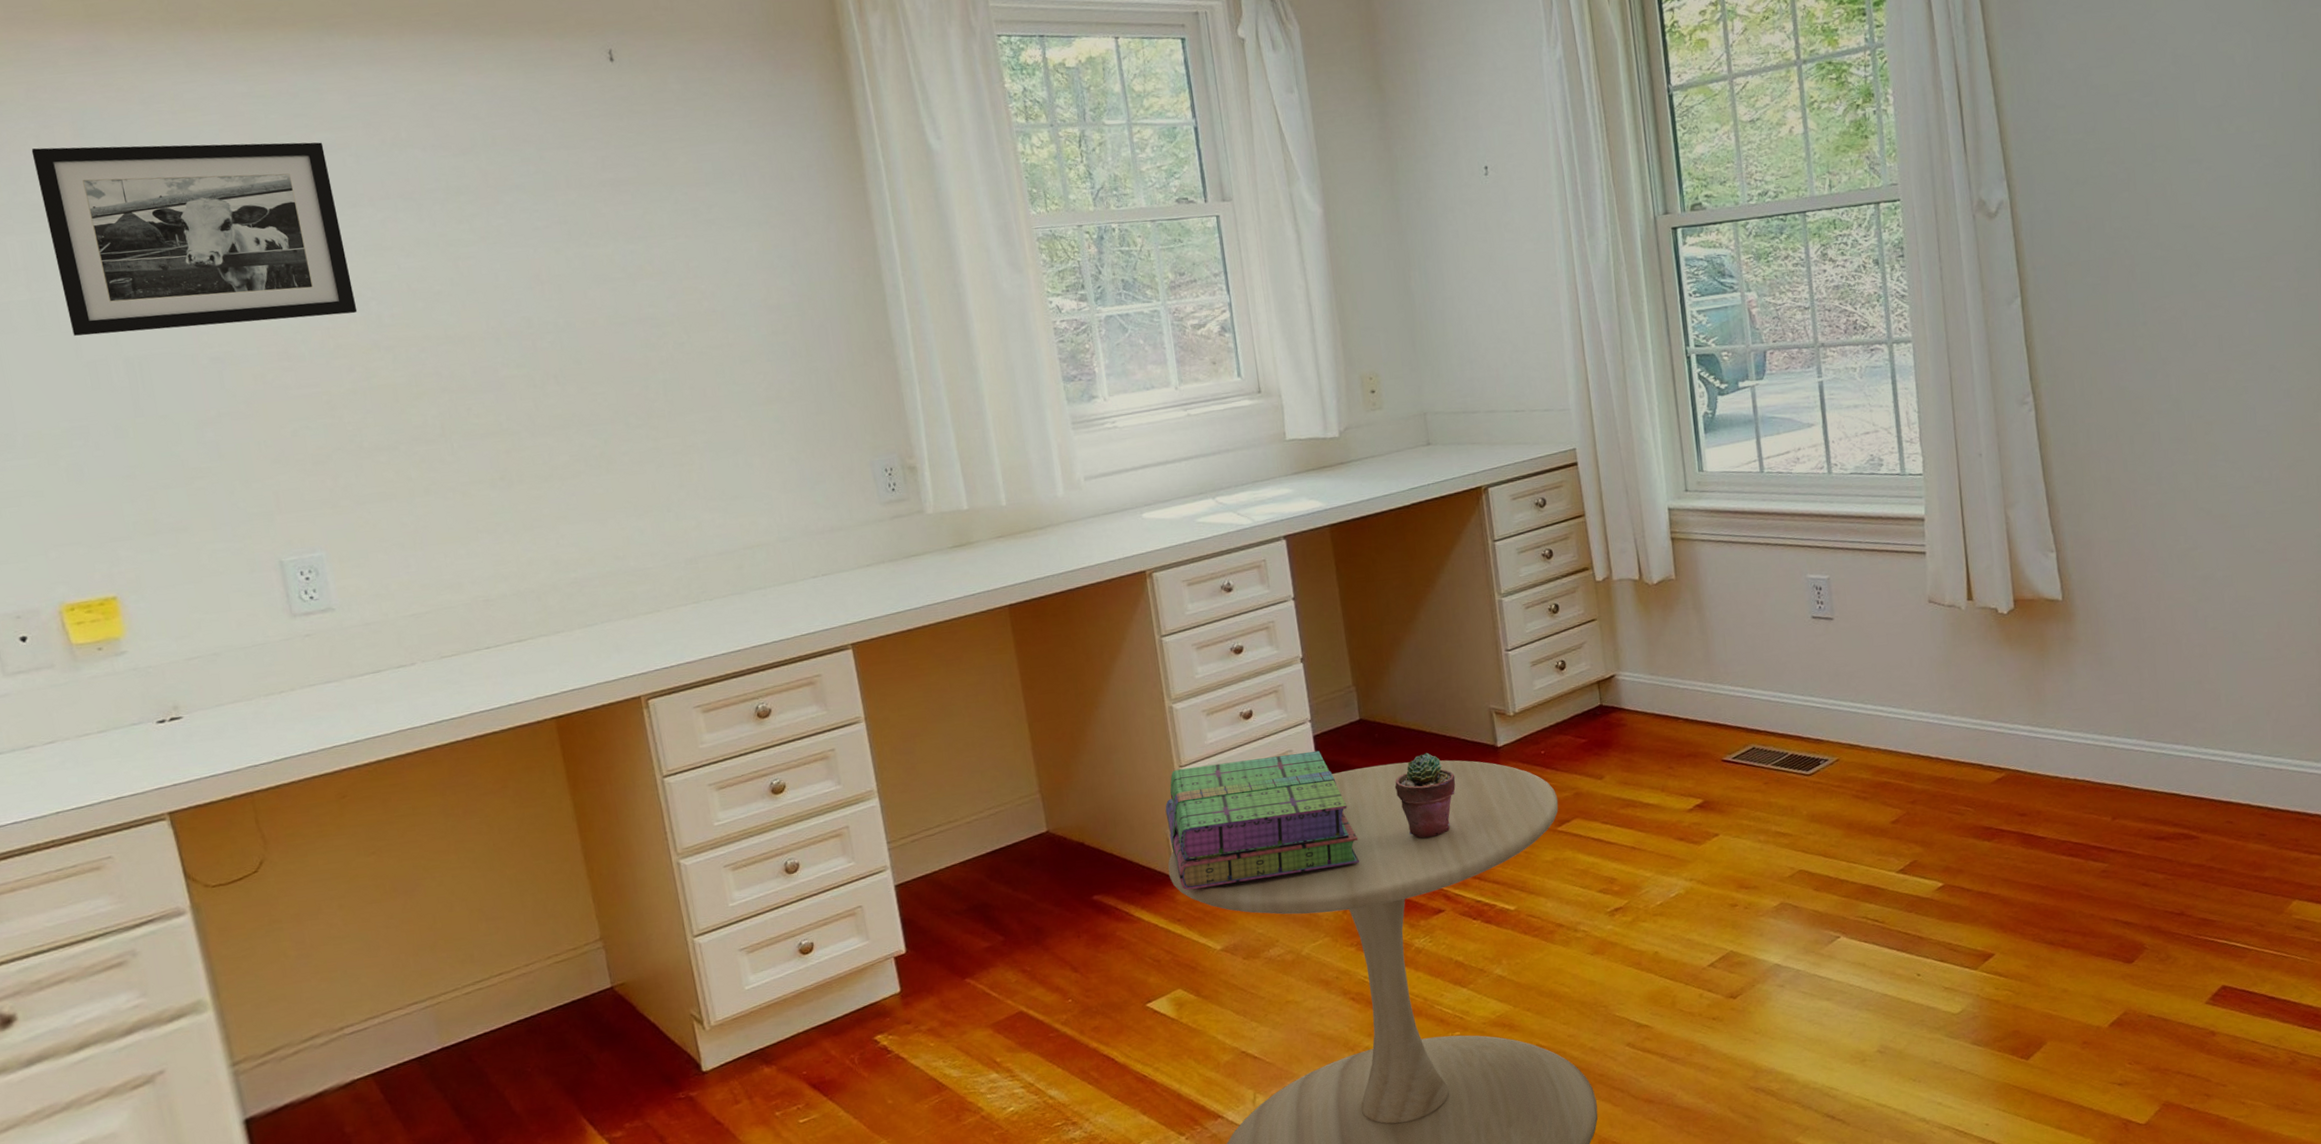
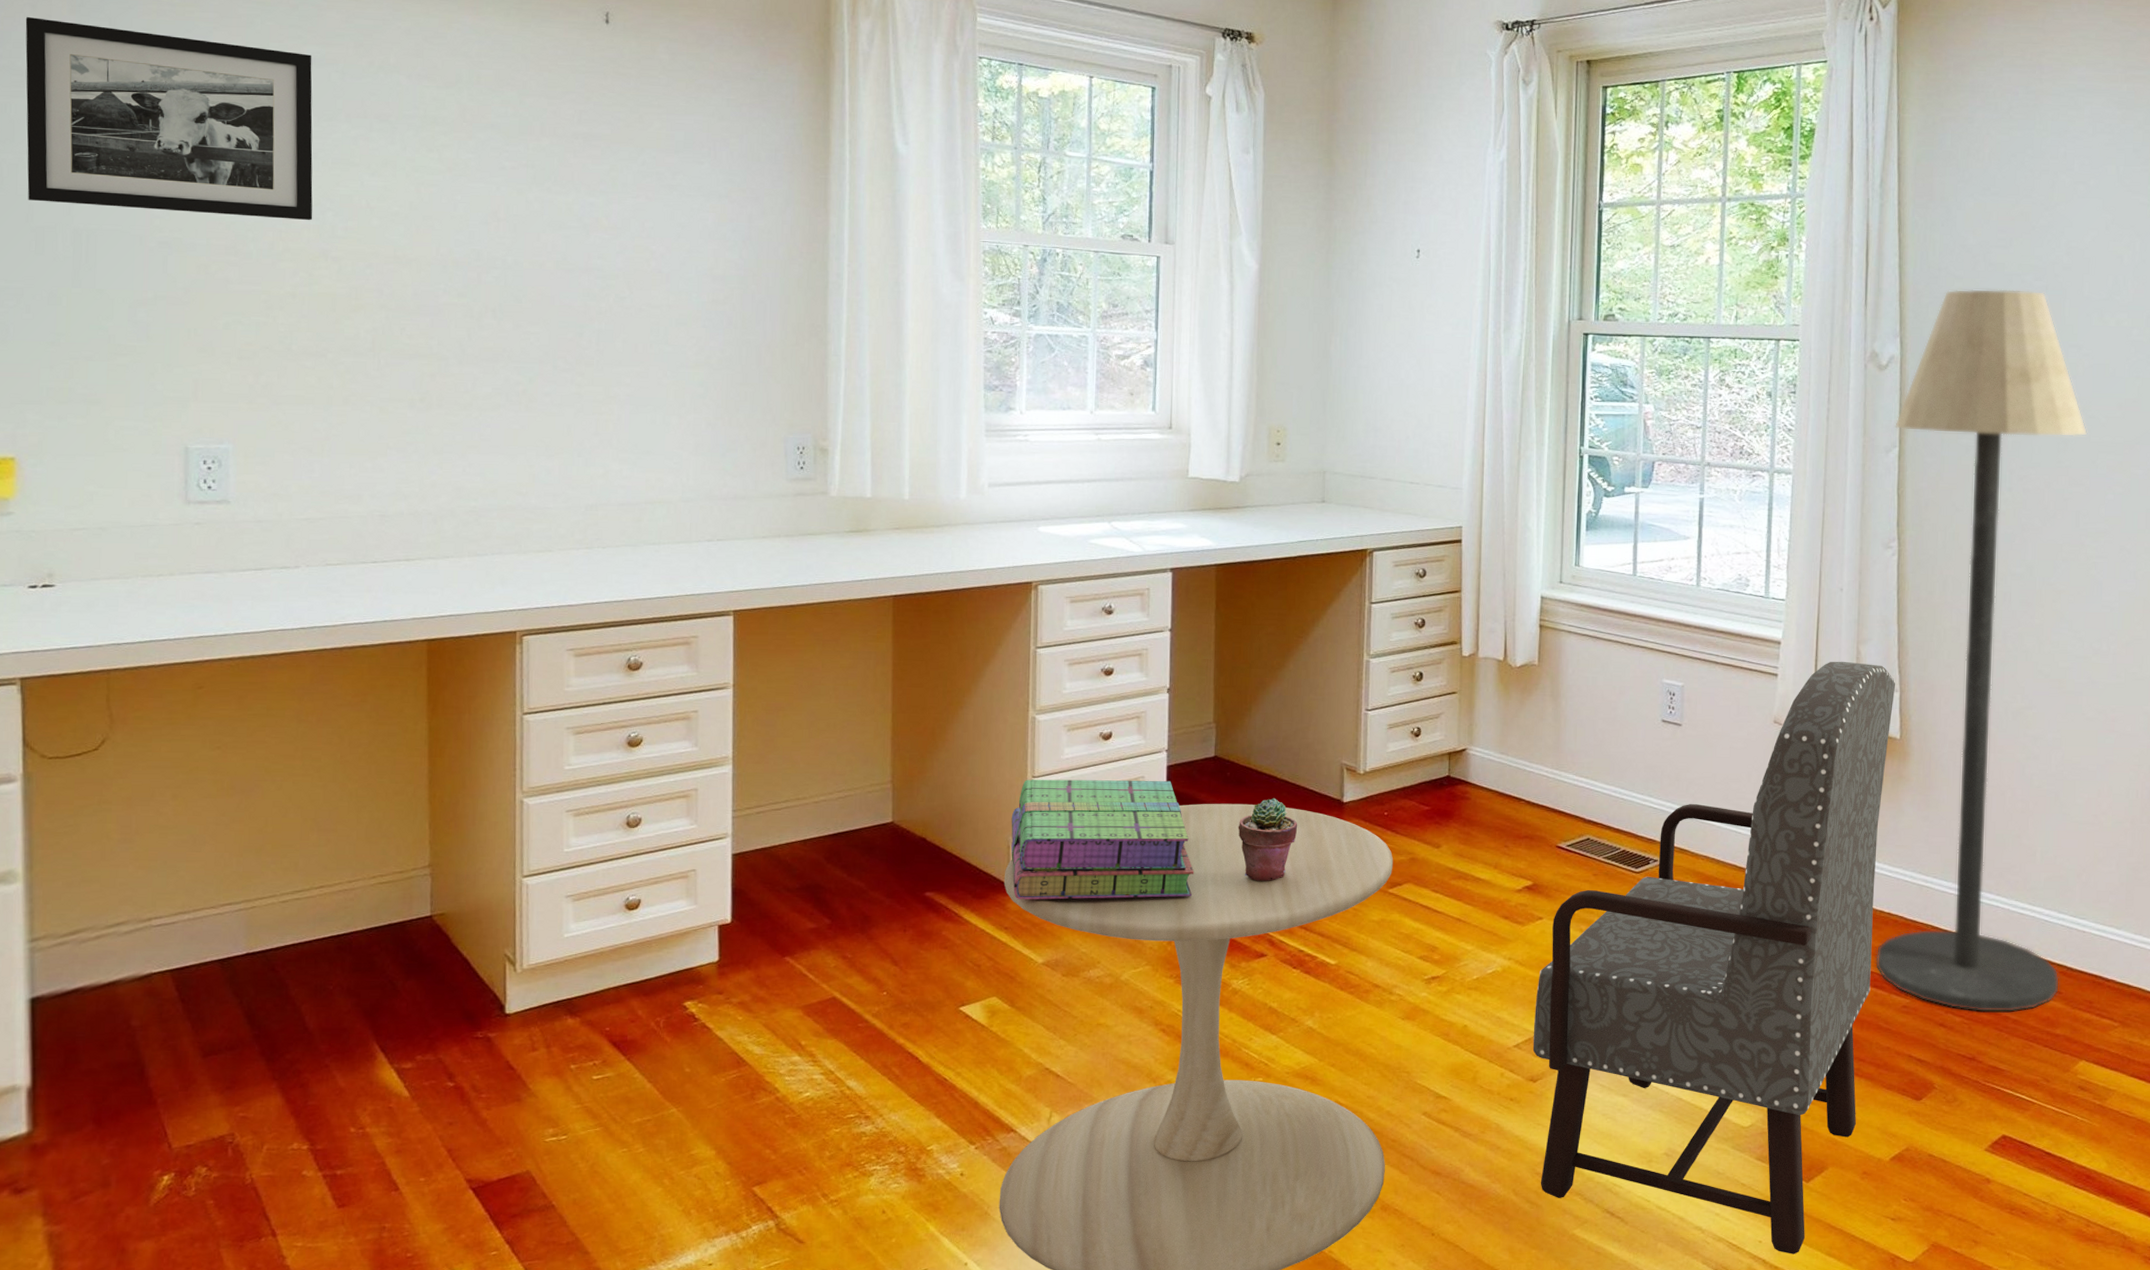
armchair: none [1723,527,2069,1133] -> present [1532,661,1896,1254]
floor lamp: none [2013,107,2263,867] -> present [1875,288,2088,1013]

